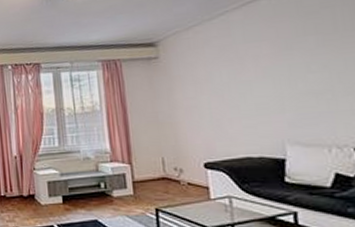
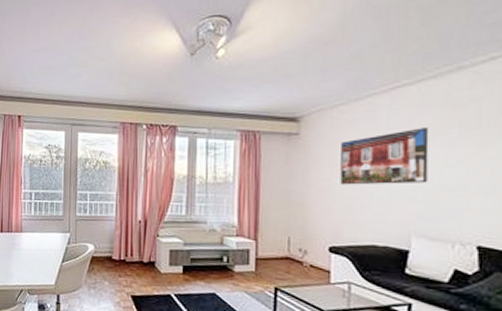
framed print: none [201,38,293,102] -> present [340,128,429,185]

